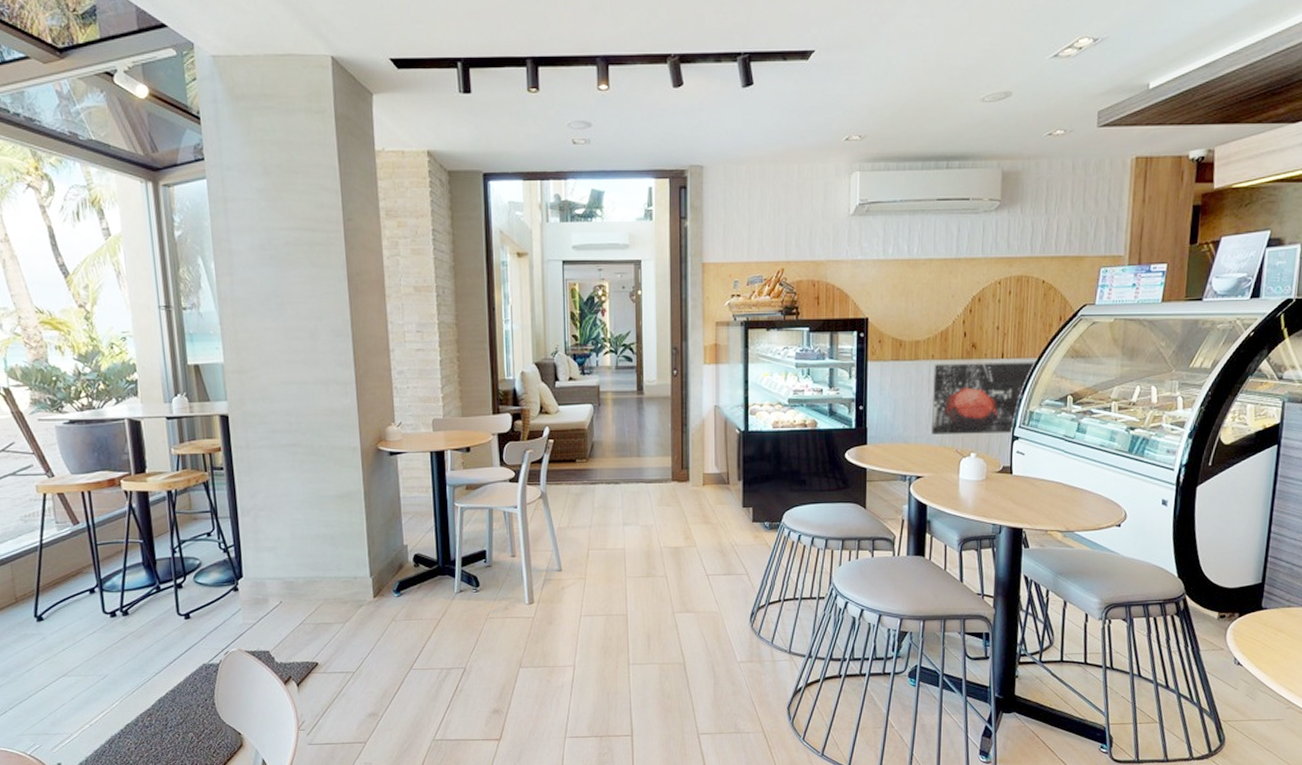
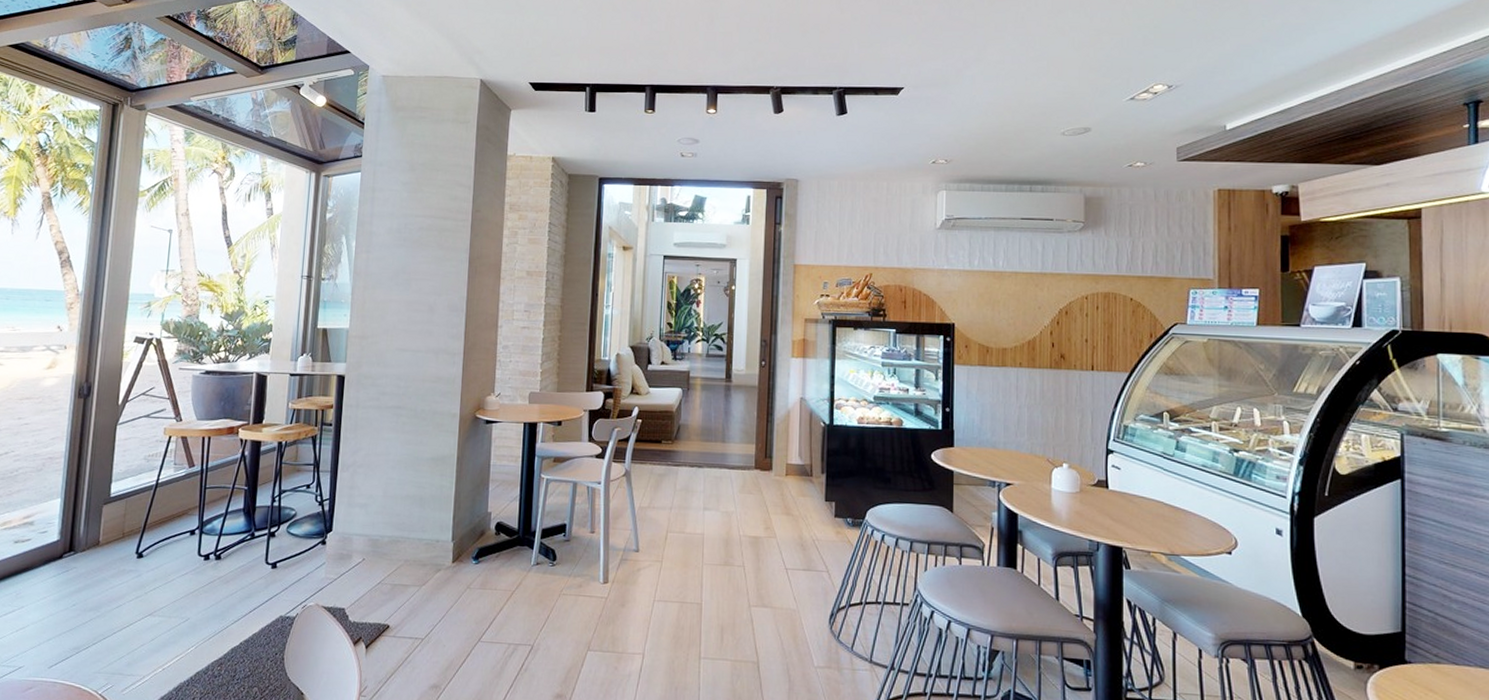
wall art: present [932,362,1037,435] -> none [1021,371,1129,446]

